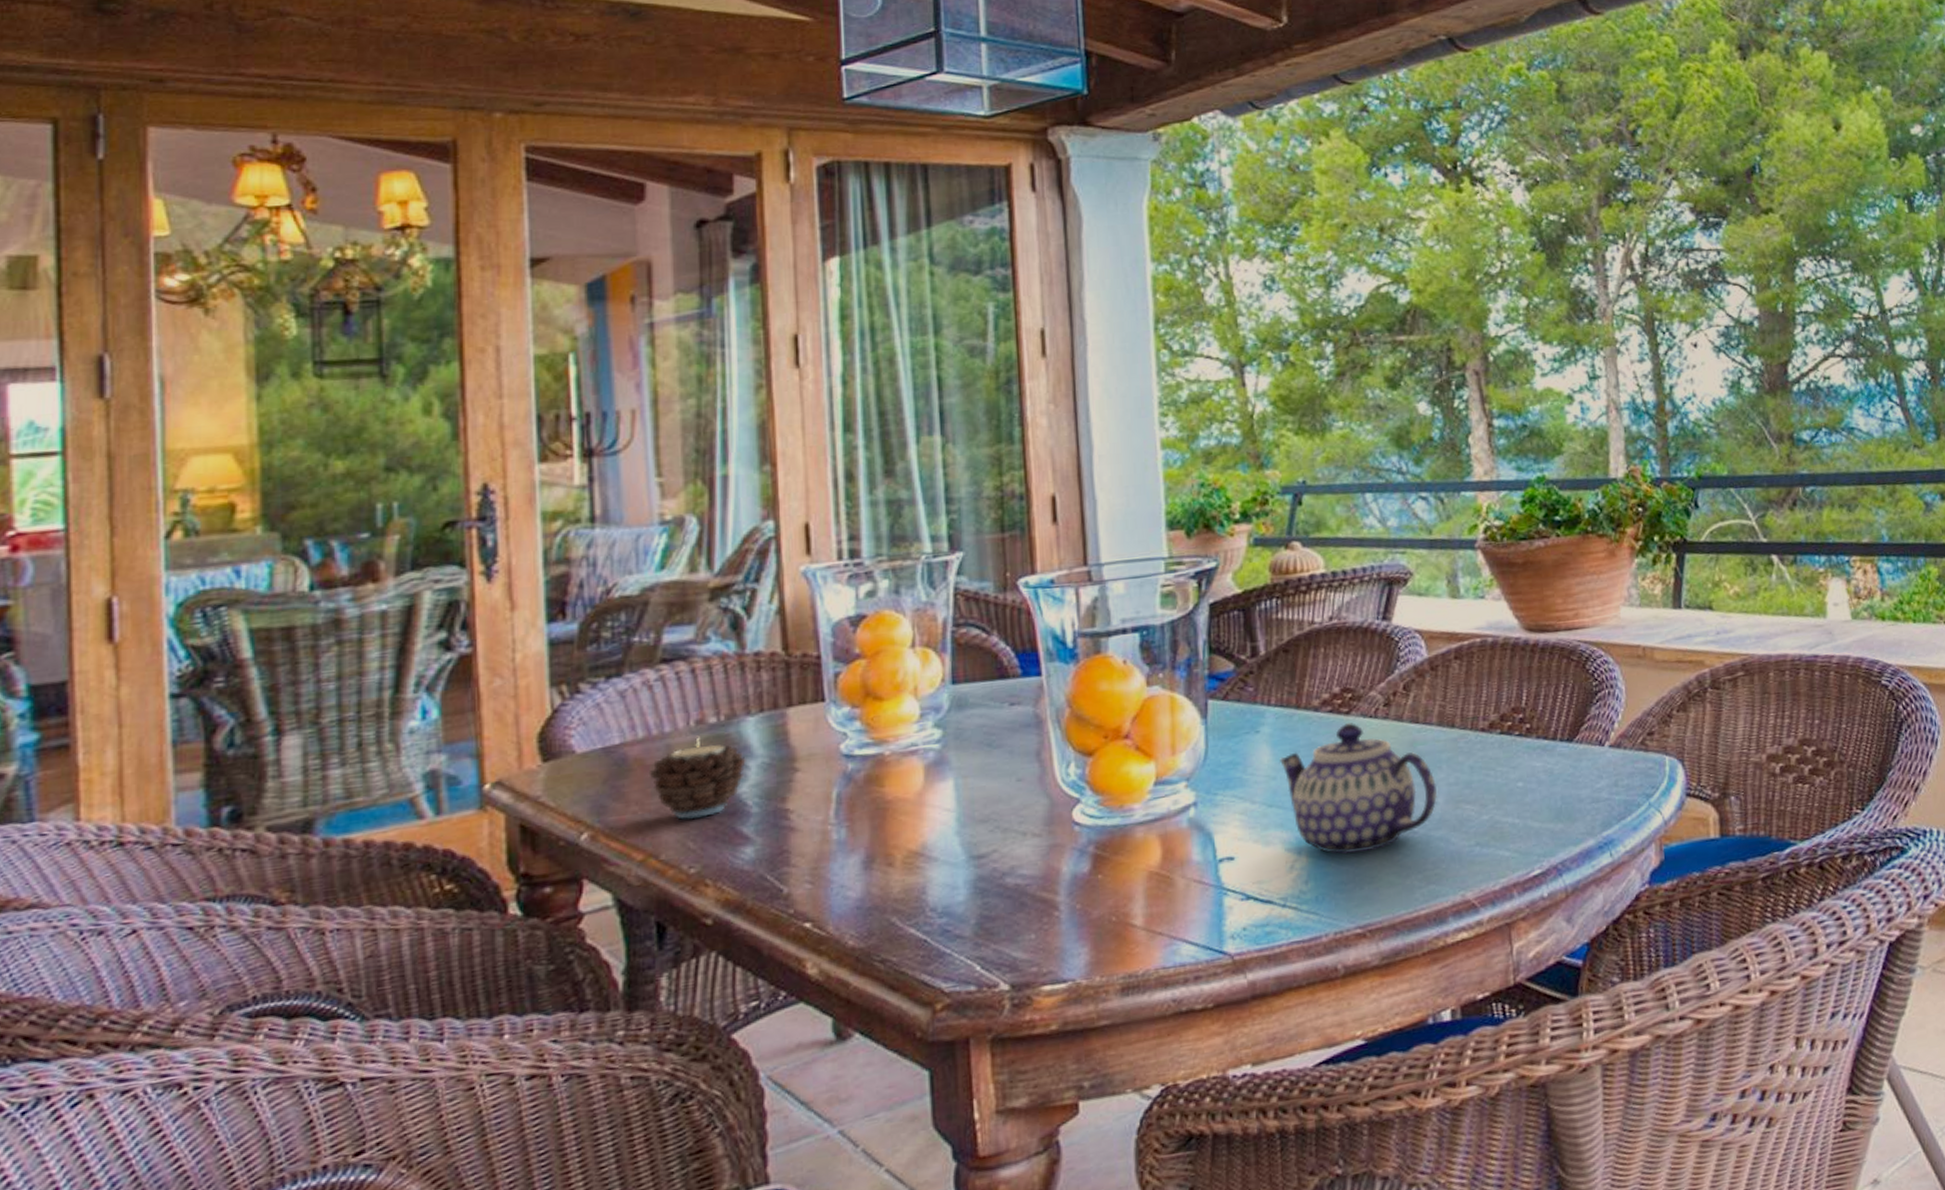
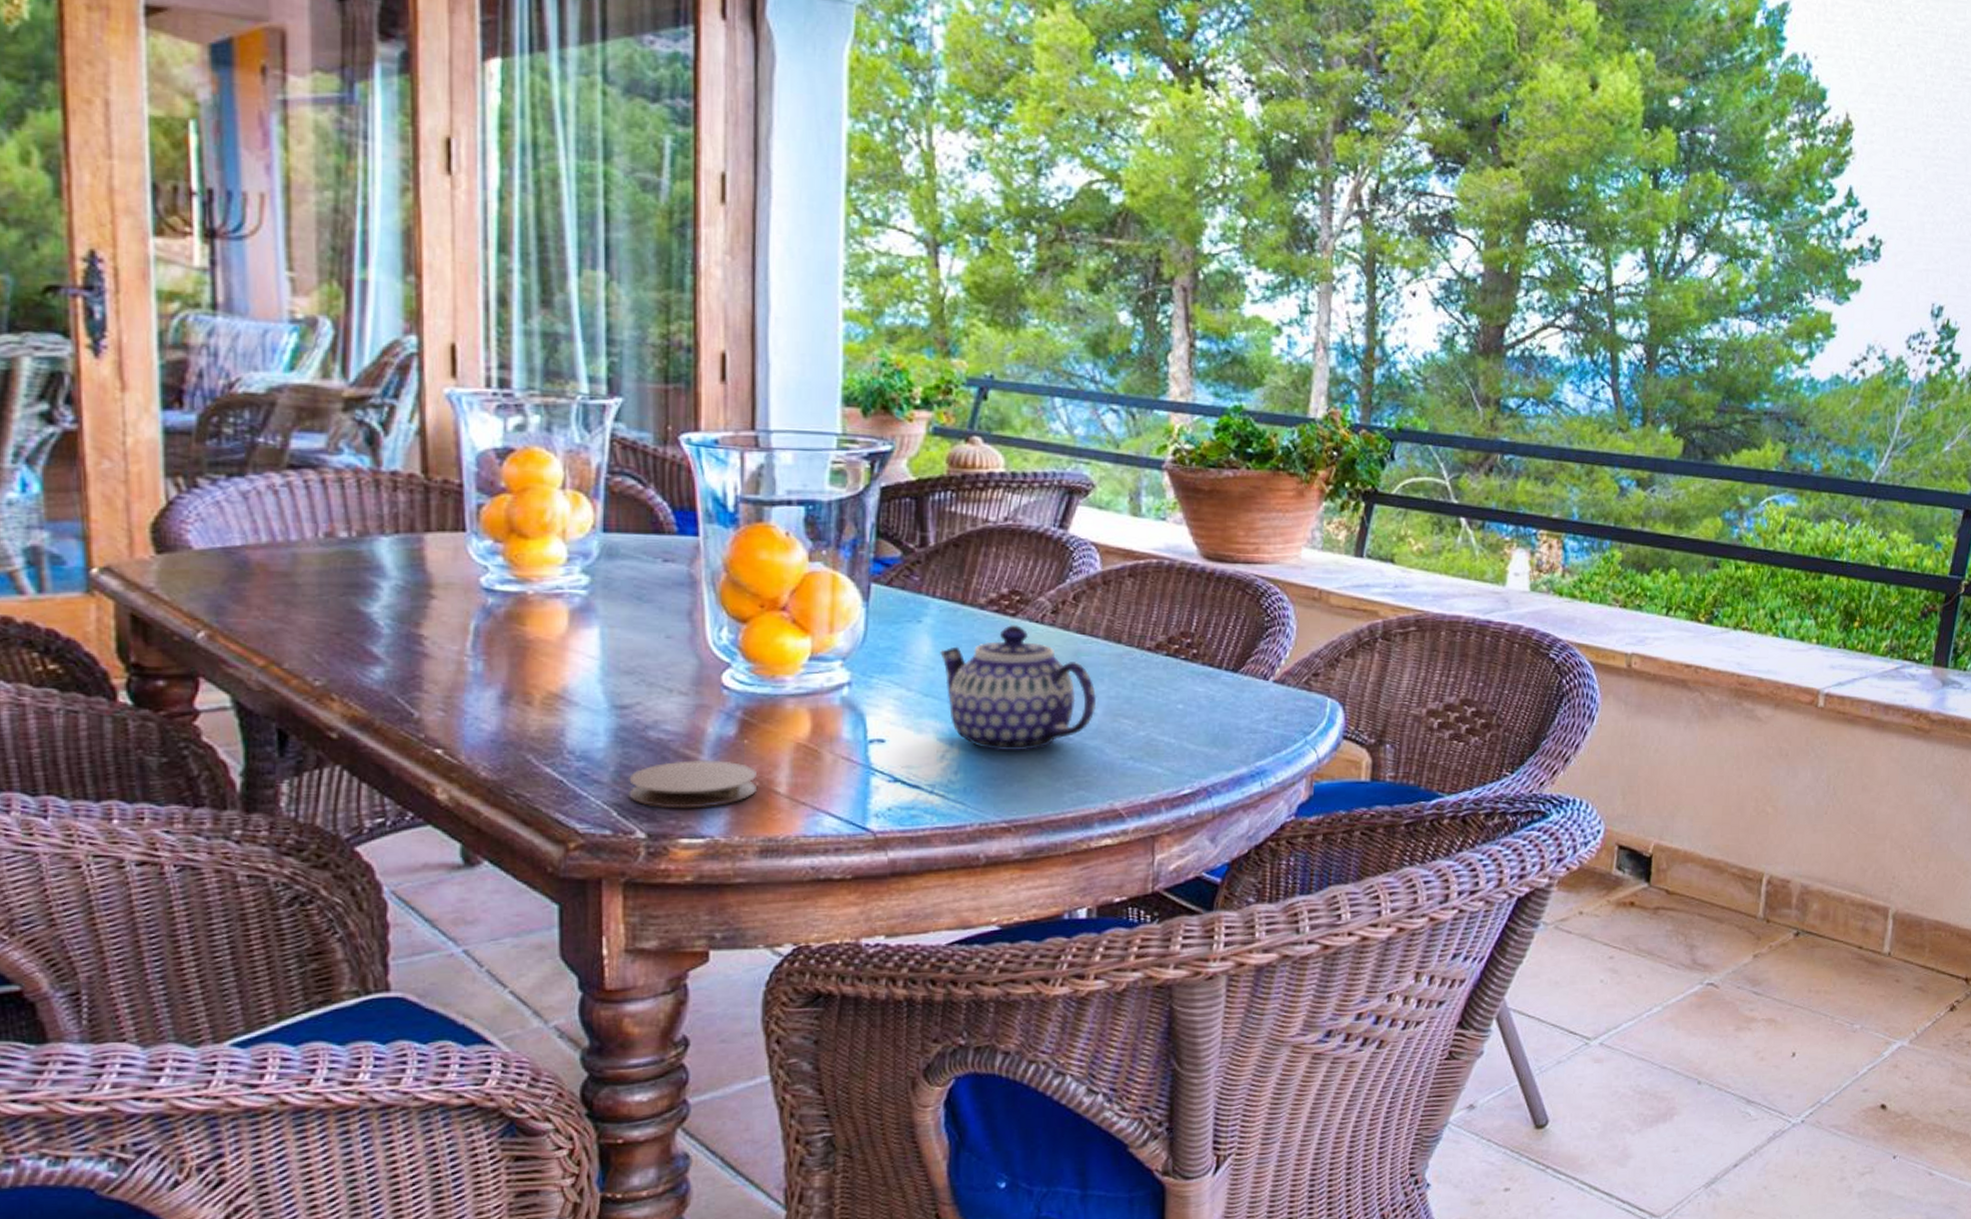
candle: present [648,737,746,819] -> none [272,550,379,631]
coaster: none [990,899,1114,956] -> present [629,759,758,809]

